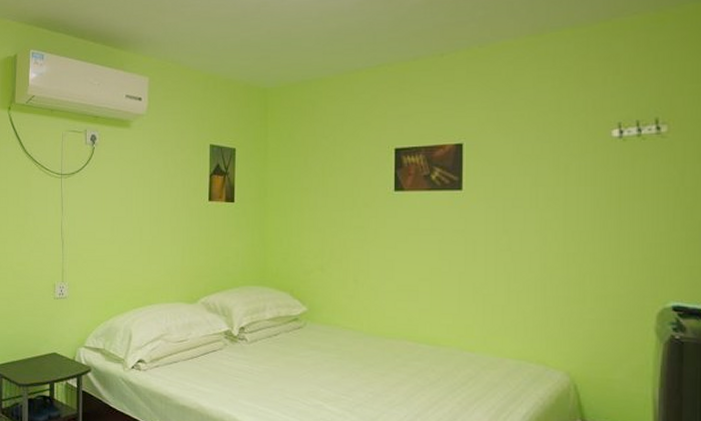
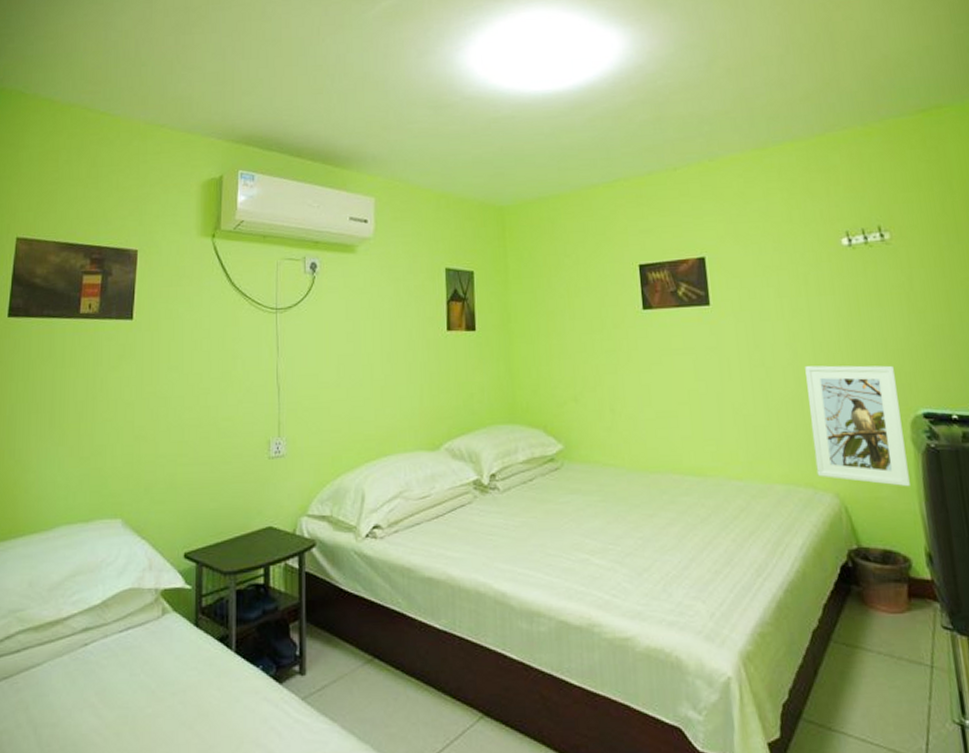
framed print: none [550,253,649,373] -> present [805,365,910,487]

